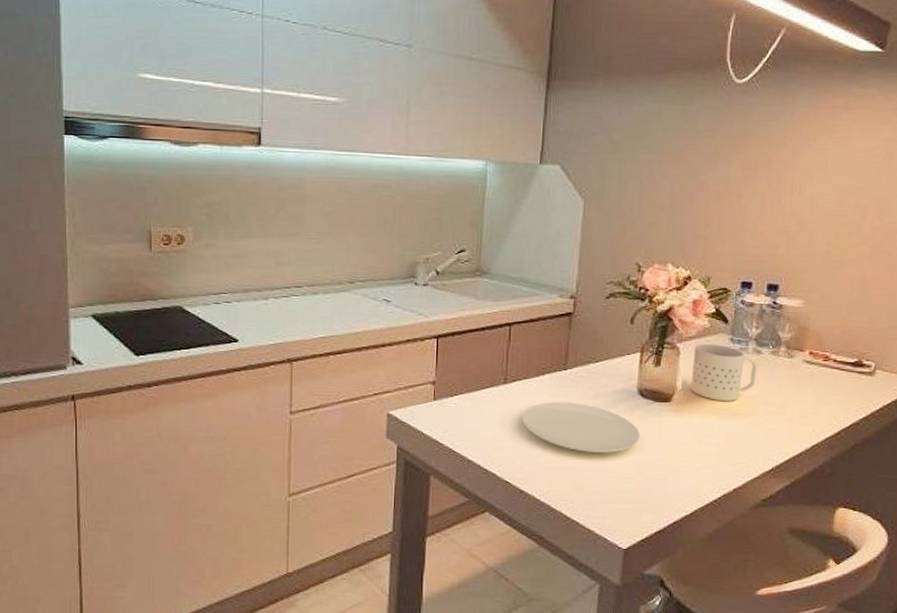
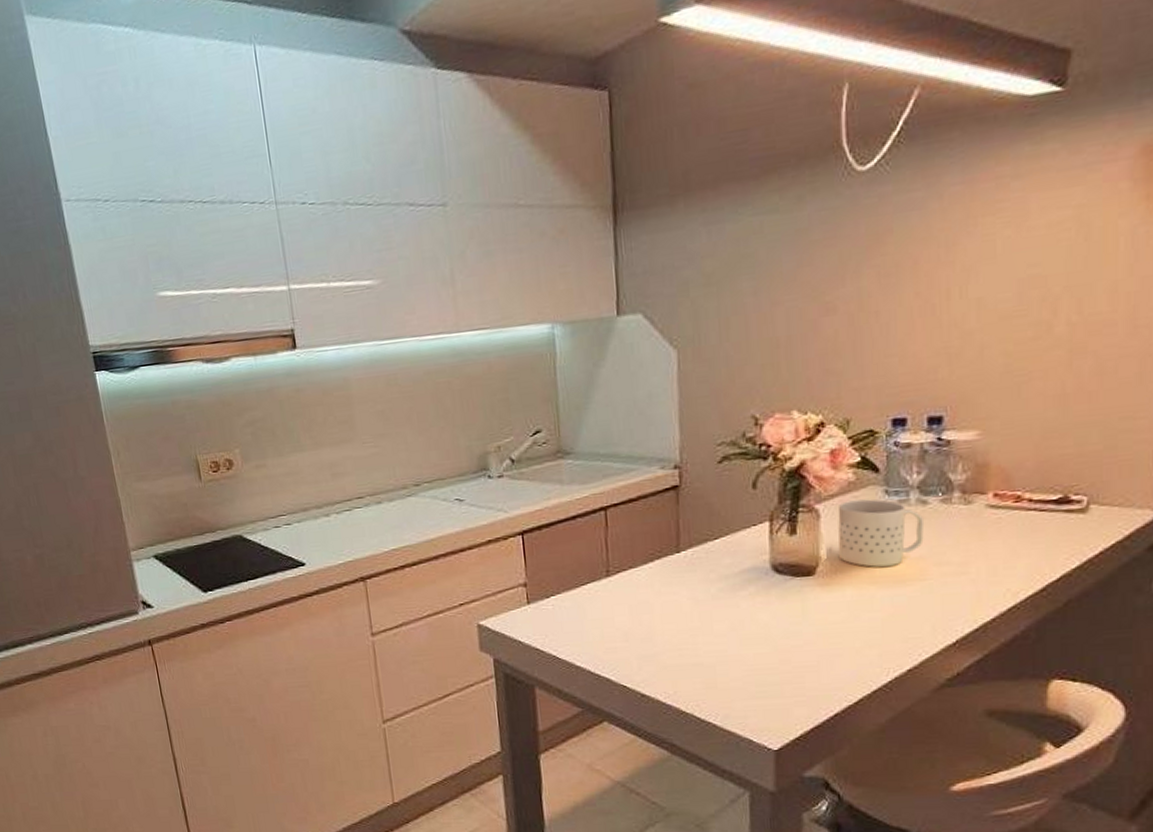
plate: present [521,401,641,453] -> none [632,588,781,644]

